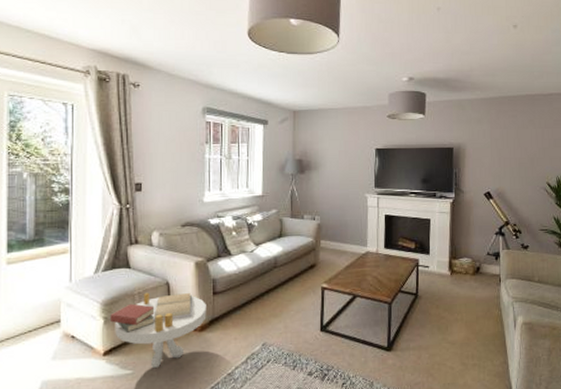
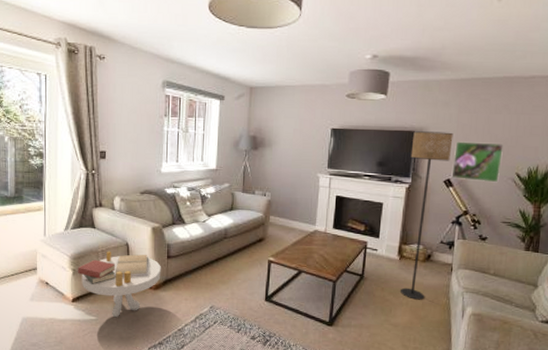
floor lamp: none [452,147,489,314] -> present [400,131,454,300]
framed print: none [490,155,533,193] -> present [451,141,504,183]

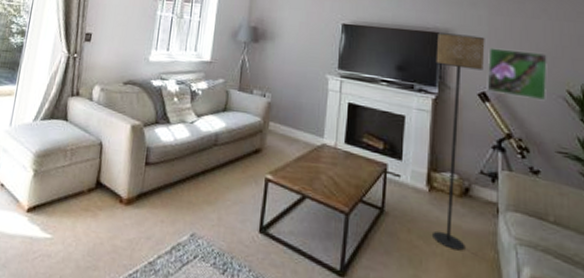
side table: present [78,251,161,317] -> none [40,150,137,238]

